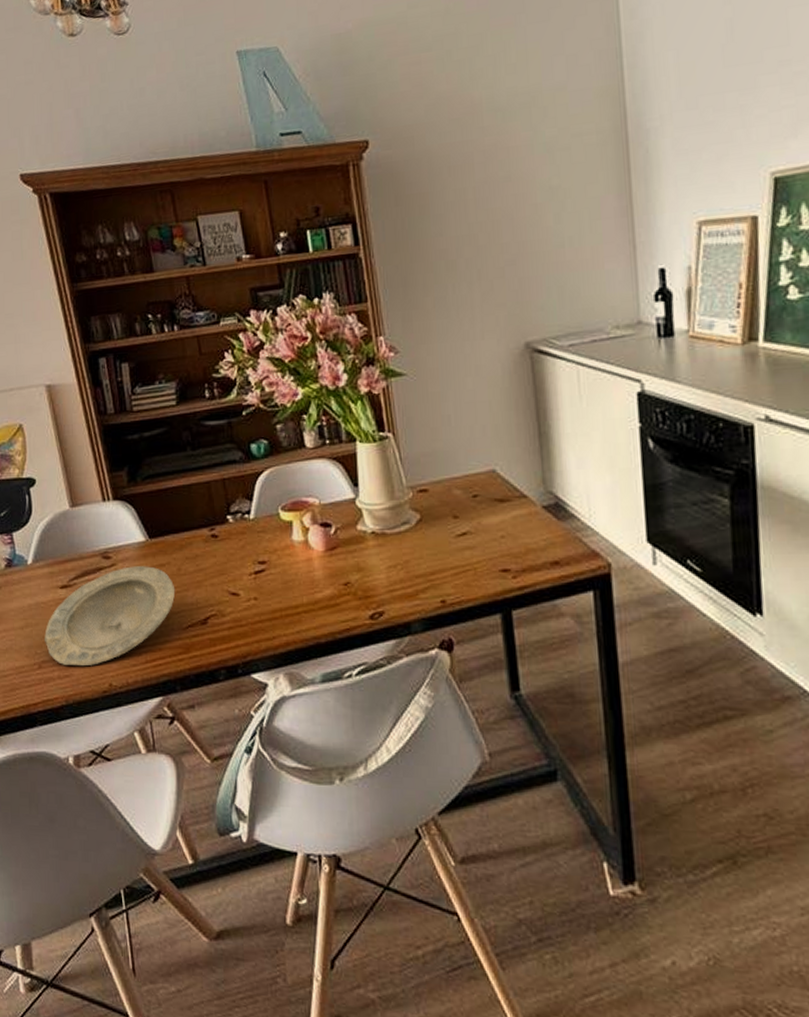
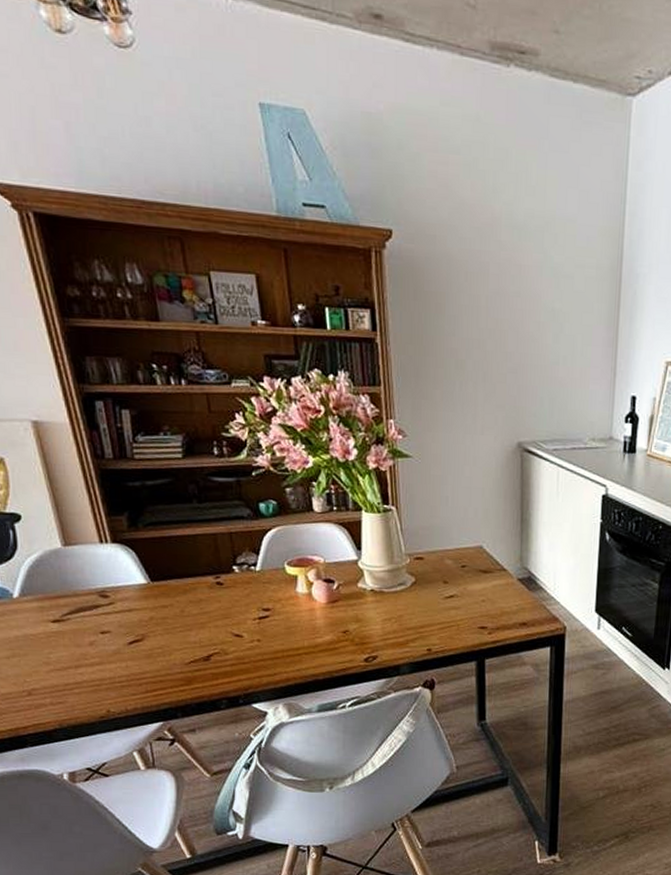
plate: present [43,566,176,667] -> none [33,606,178,695]

